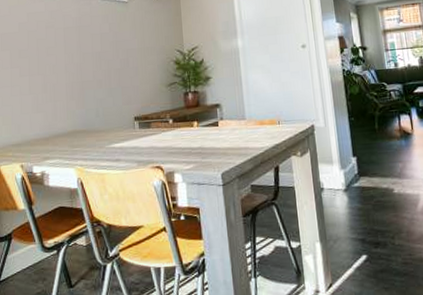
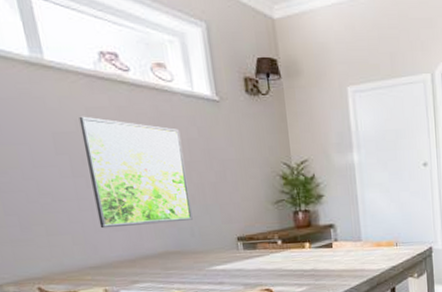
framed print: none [21,20,99,111] -> present [79,116,193,229]

